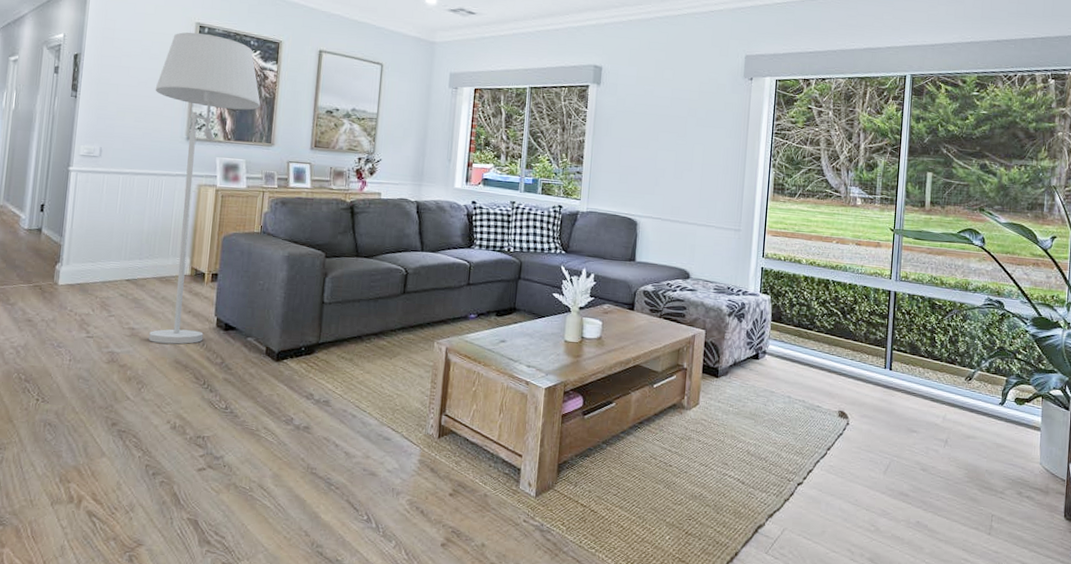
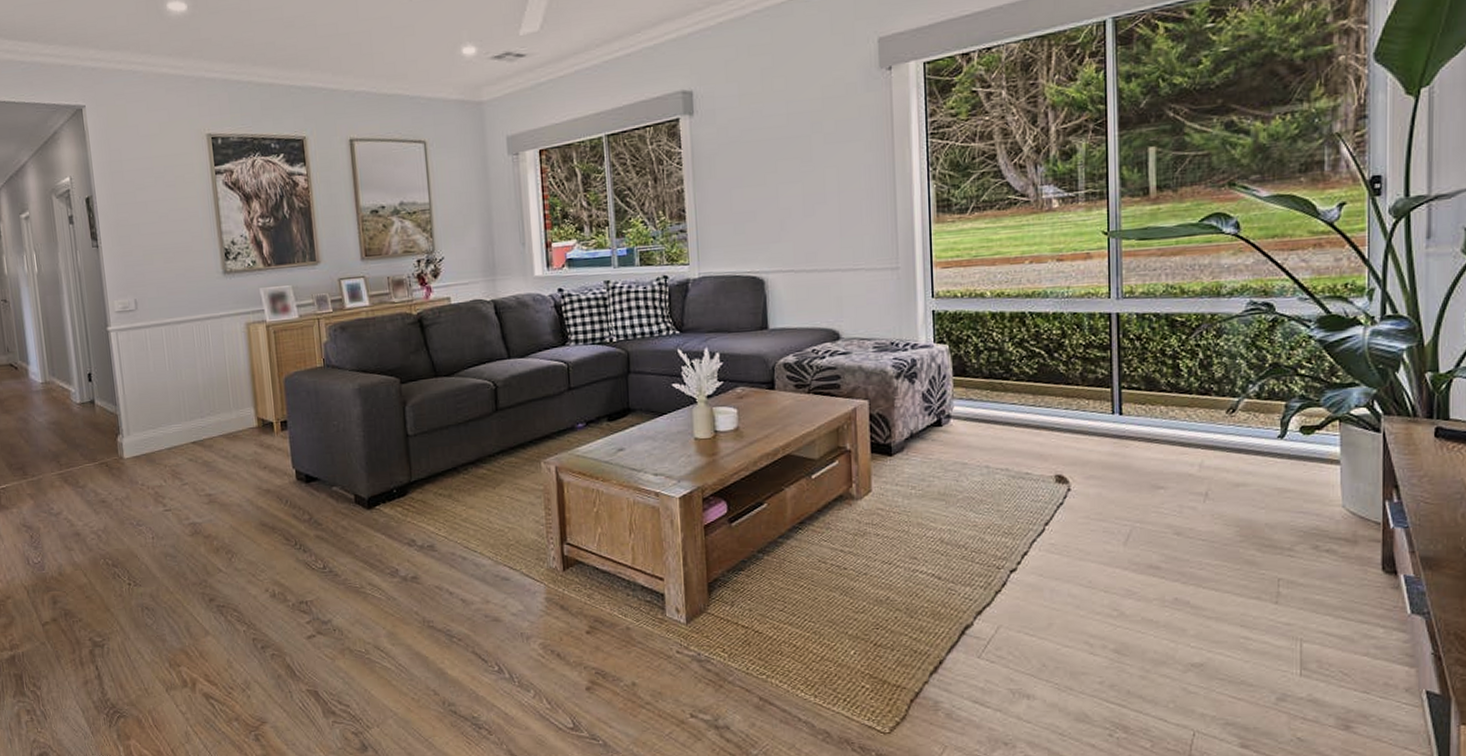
floor lamp: present [149,32,261,345] -> none [178,145,297,507]

